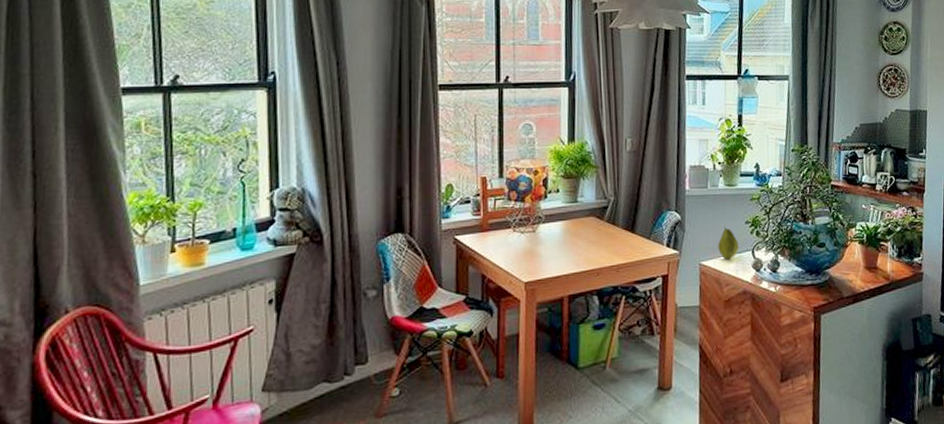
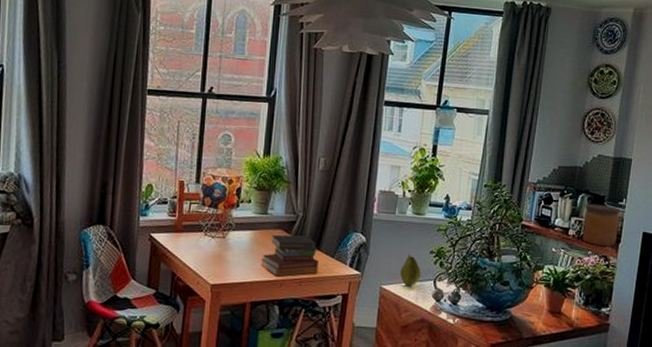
books: none [574,220,635,266] -> present [260,234,318,277]
jar: none [889,157,922,198] -> present [582,203,620,247]

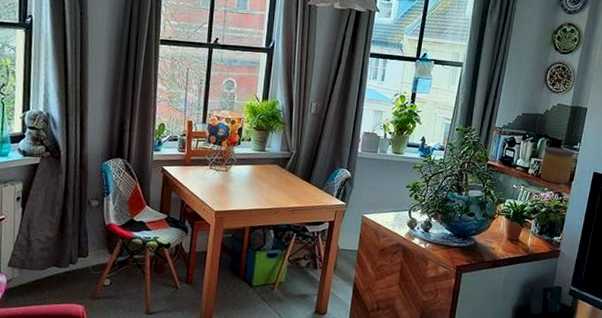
books: present [260,234,318,277] -> none [258,169,309,205]
fruit: present [400,255,421,287] -> none [380,188,398,216]

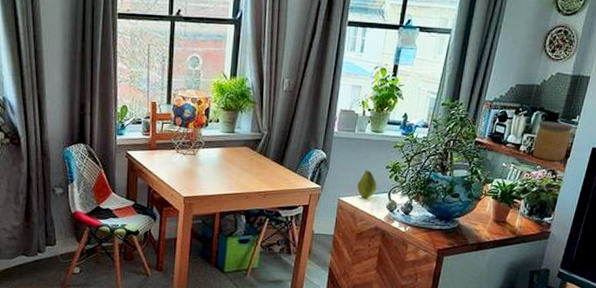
fruit: none [380,188,398,216] -> present [357,169,377,199]

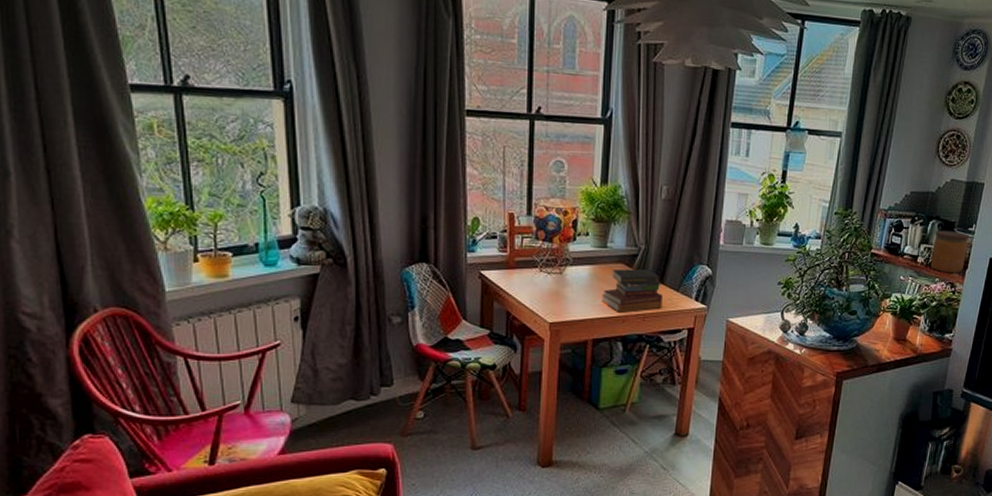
books: none [228,151,282,190] -> present [601,269,663,312]
fruit: present [357,169,377,199] -> none [747,286,768,319]

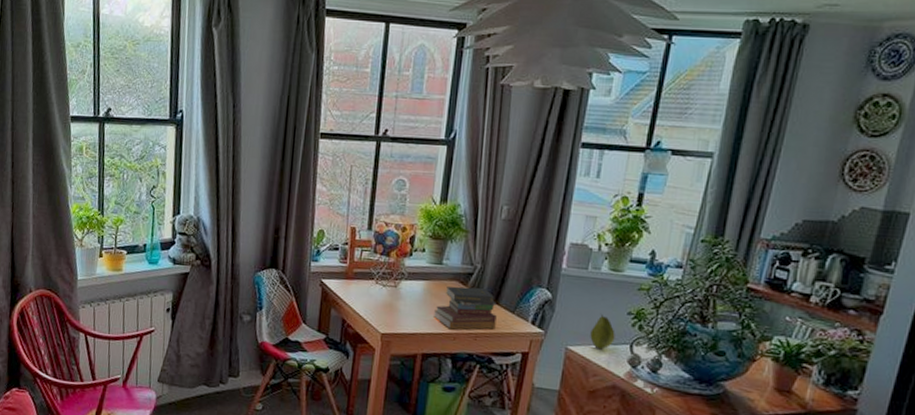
fruit: none [747,286,768,319] -> present [590,315,615,350]
jar: present [930,230,969,274] -> none [828,266,886,320]

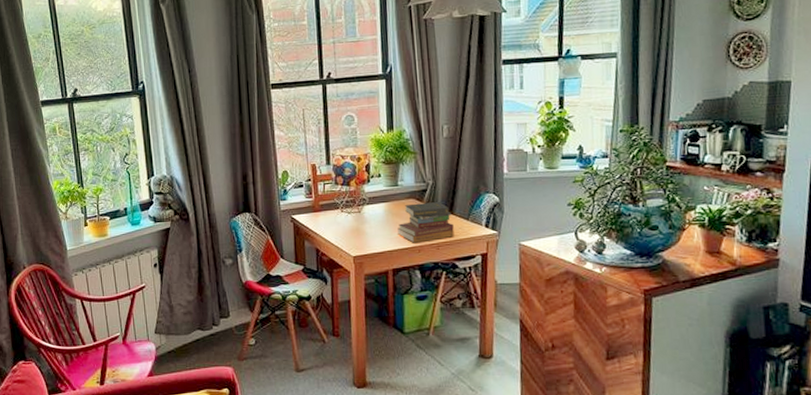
fruit: present [590,315,615,350] -> none [538,209,561,241]

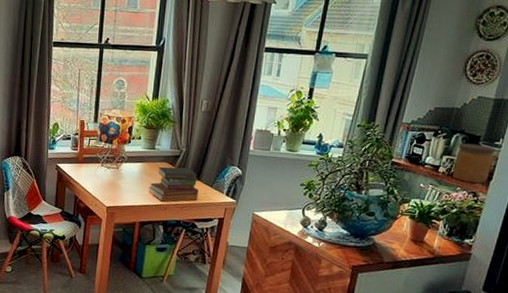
jar: none [738,134,782,179] -> present [452,143,495,184]

